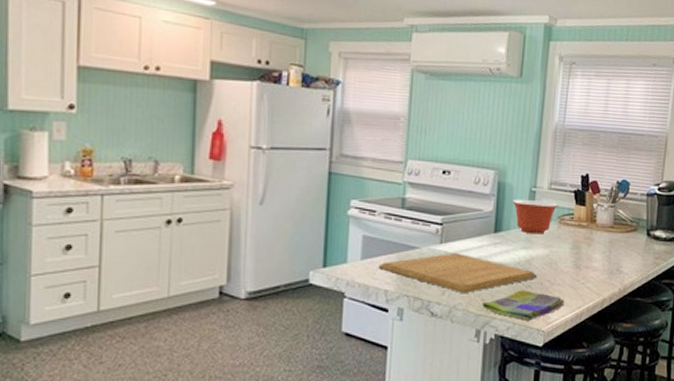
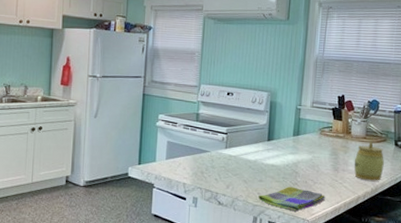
chopping board: present [378,252,538,294] -> none [179,156,303,188]
mixing bowl: present [512,199,559,234] -> none [281,114,319,143]
jar: none [599,231,634,280] -> present [354,141,384,181]

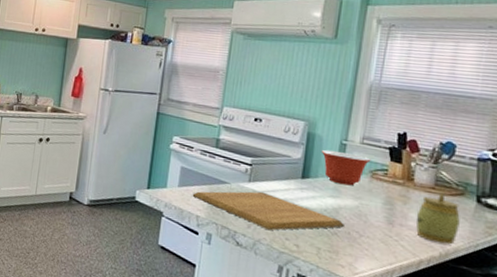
chopping board: none [179,156,303,188] -> present [192,191,346,231]
dish towel: present [258,187,325,212] -> none [286,235,374,267]
mixing bowl: none [281,114,319,143] -> present [321,150,371,186]

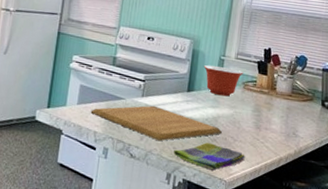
dish towel: none [286,235,374,267] -> present [174,142,245,171]
jar: present [416,193,460,245] -> none [277,99,310,143]

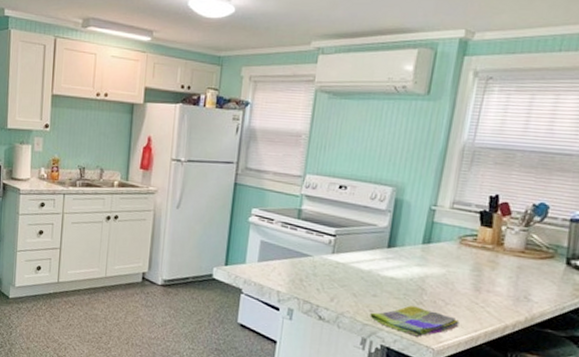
chopping board: present [90,105,223,142] -> none [273,263,432,303]
mixing bowl: present [203,65,244,97] -> none [408,216,461,253]

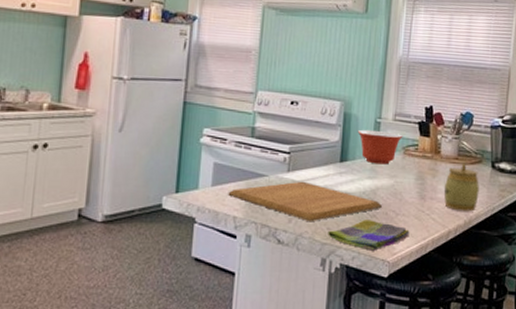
chopping board: none [273,263,432,303] -> present [228,181,383,222]
mixing bowl: none [408,216,461,253] -> present [357,129,403,165]
jar: none [503,257,549,309] -> present [443,162,479,212]

